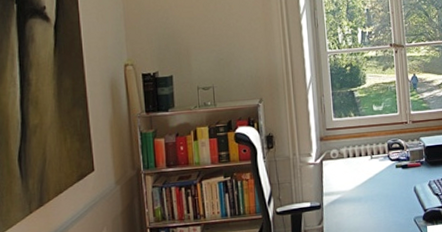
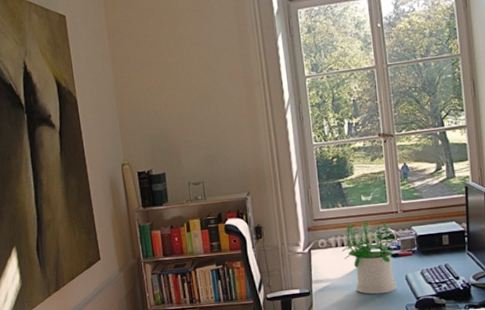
potted plant: none [353,130,406,207] -> present [342,220,397,295]

